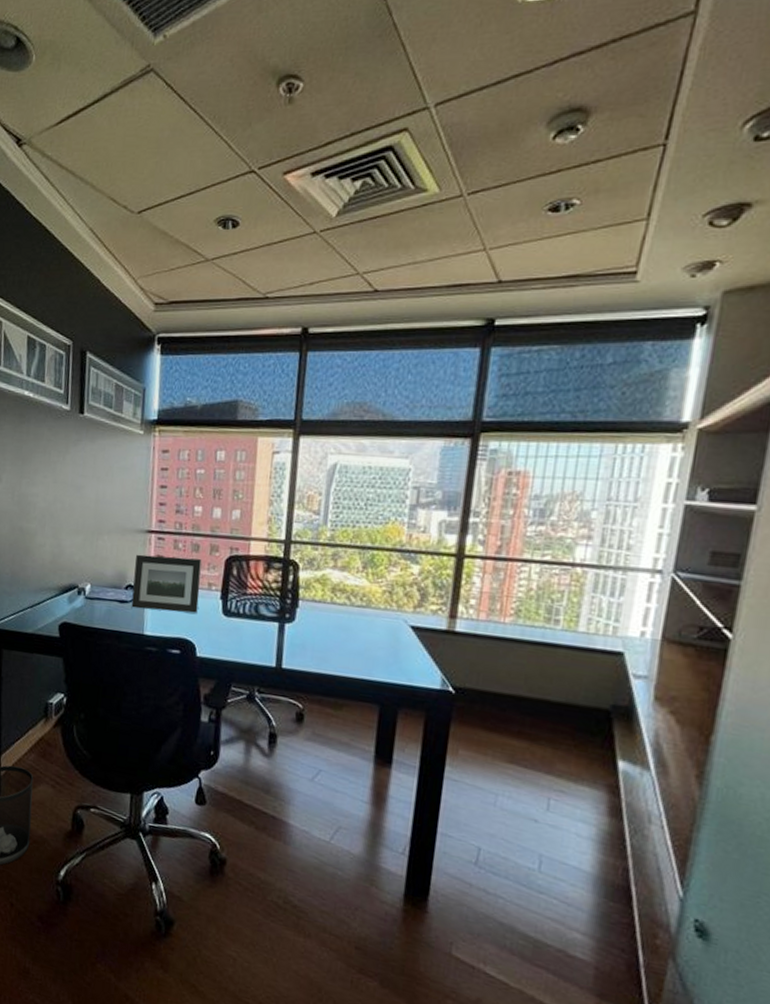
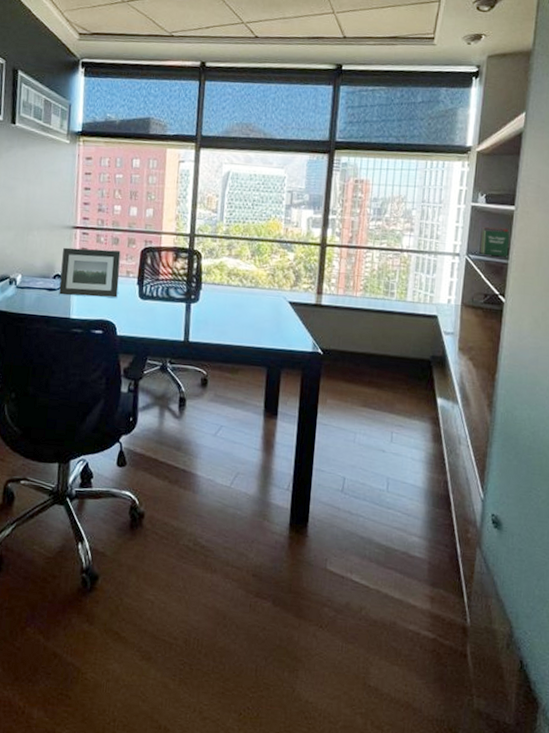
books: none [692,534,745,577] -> present [478,227,509,258]

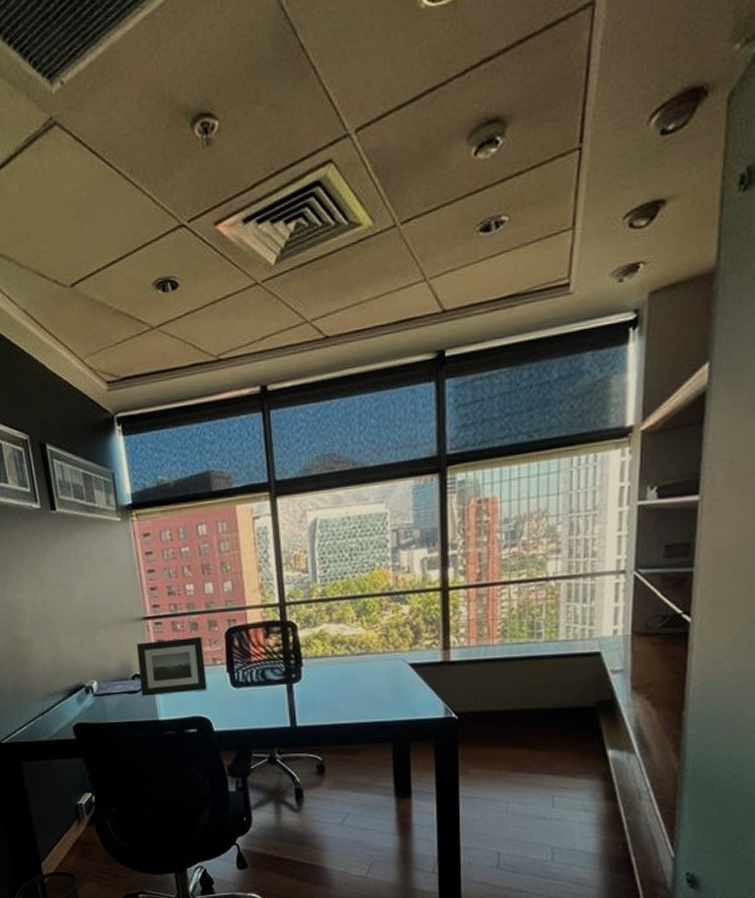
books: present [478,227,509,258] -> none [651,526,694,567]

